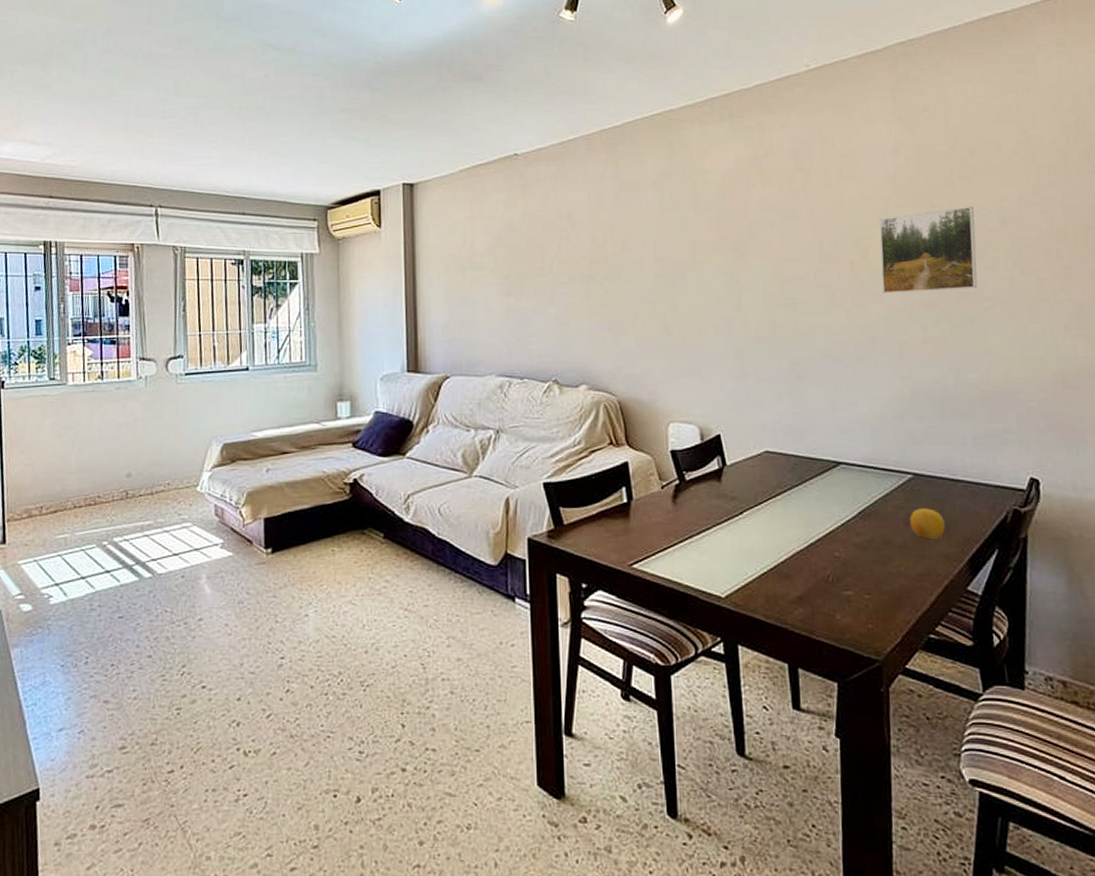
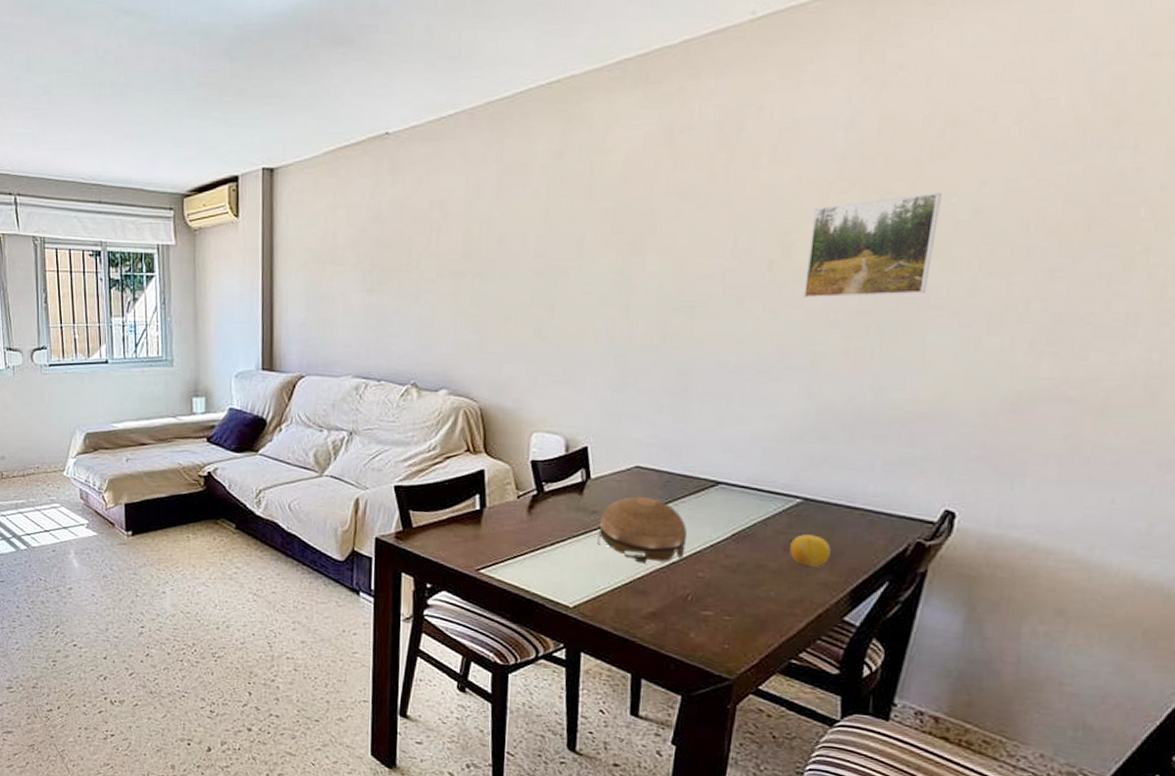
decorative bowl: none [739,480,820,547] -> present [597,496,688,564]

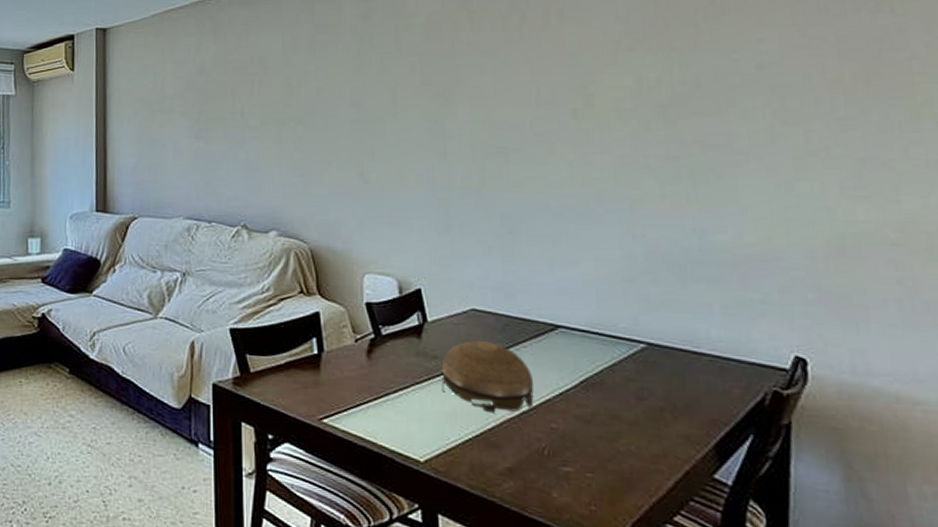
fruit: present [790,534,831,567] -> none [642,382,686,417]
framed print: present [802,192,942,298] -> none [607,49,728,145]

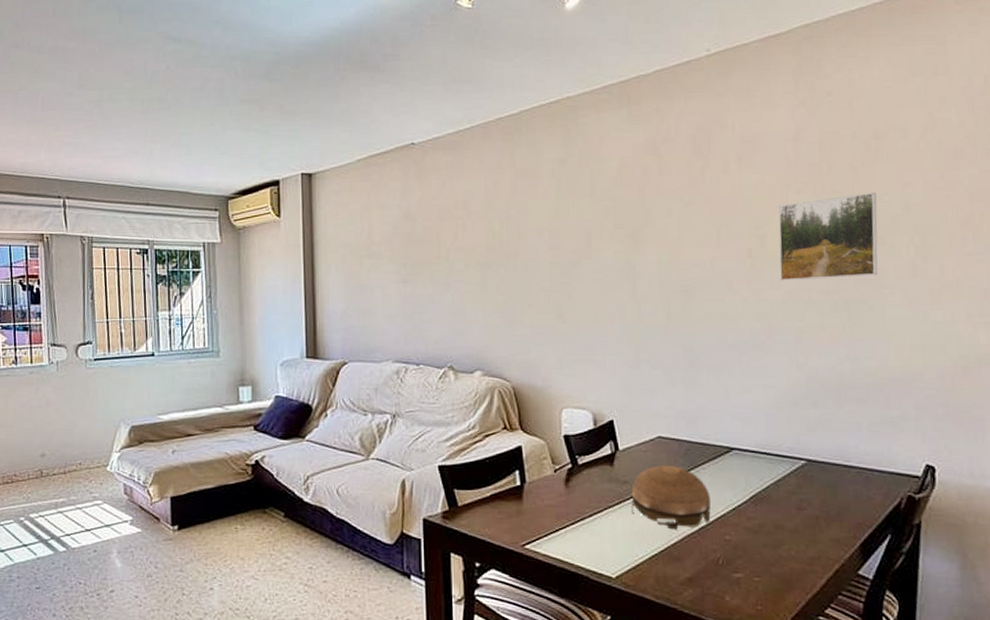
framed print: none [607,49,728,145] -> present [778,192,878,281]

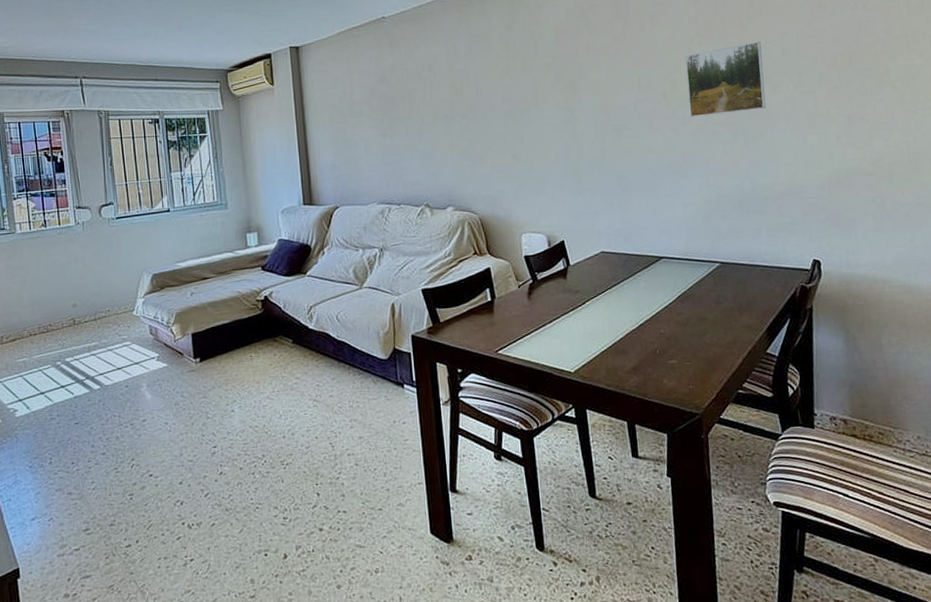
decorative bowl: present [631,464,712,530] -> none [582,274,648,328]

